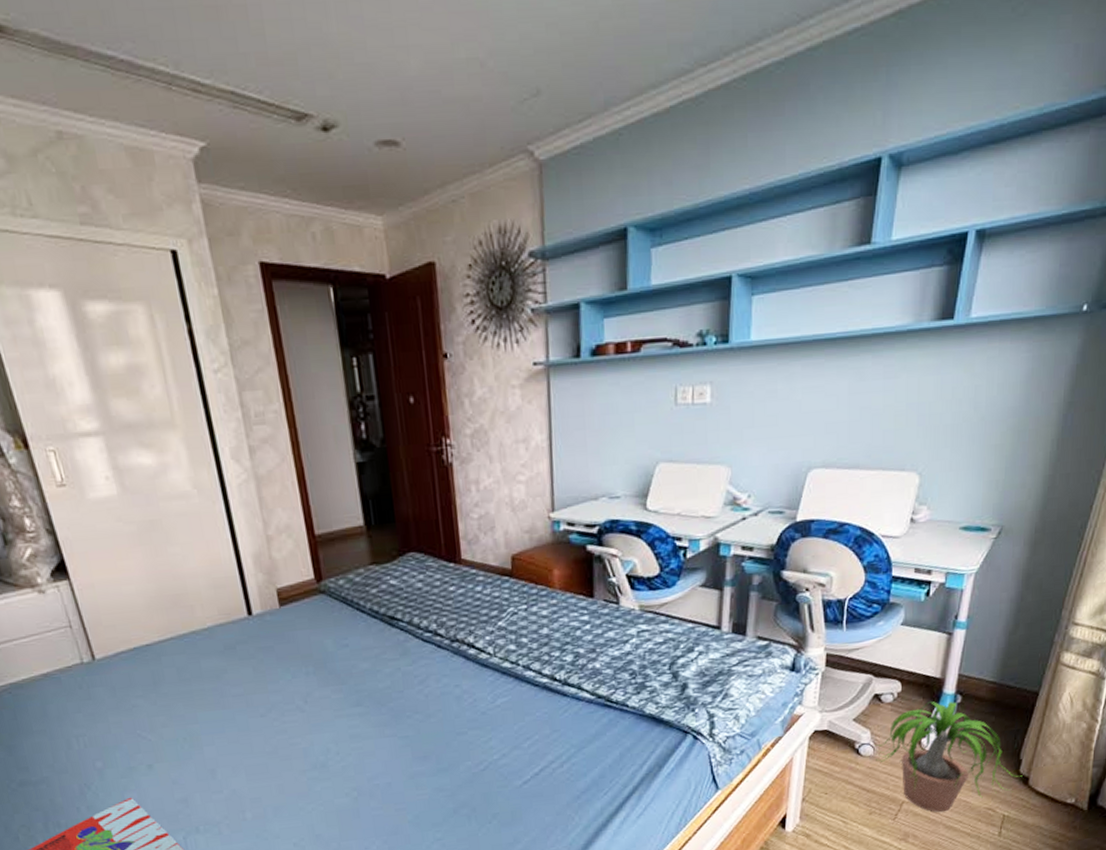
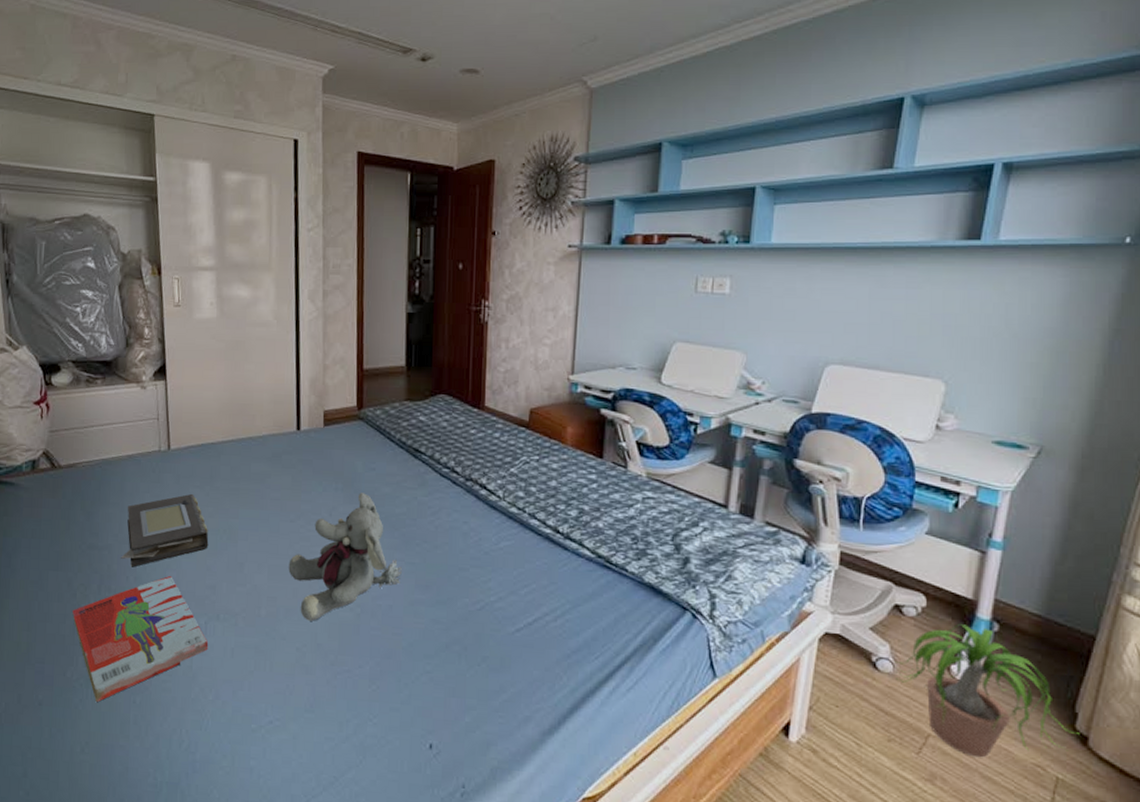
book: none [57,705,169,797] -> present [120,493,209,567]
plush elephant: none [267,672,396,814] -> present [288,493,402,621]

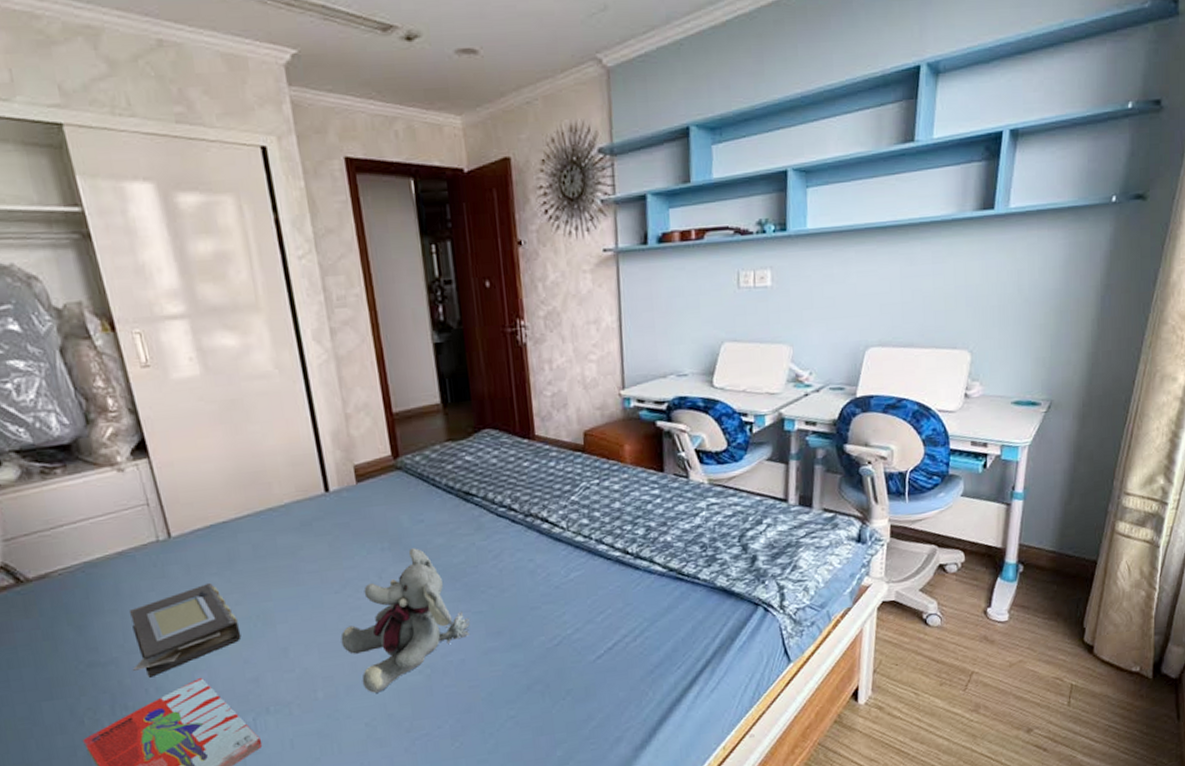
potted plant: present [893,623,1080,757] -> none [940,570,1087,682]

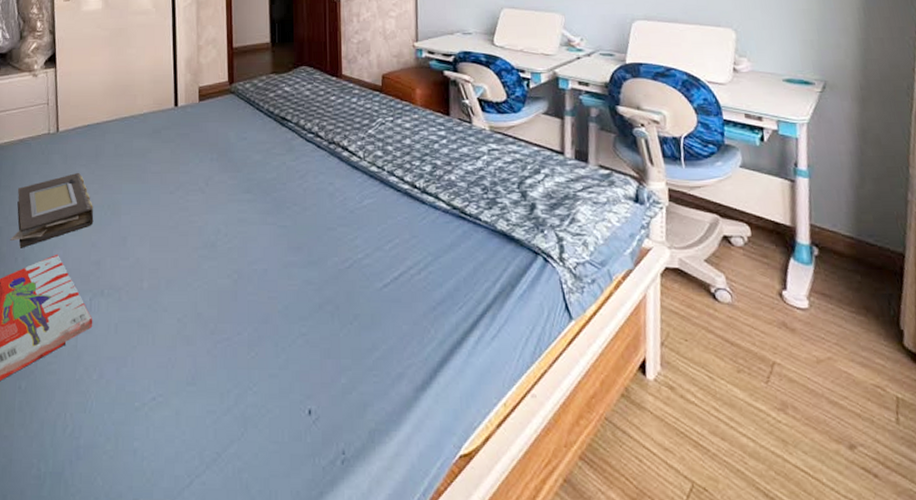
plush elephant: present [341,548,470,693] -> none [169,161,275,290]

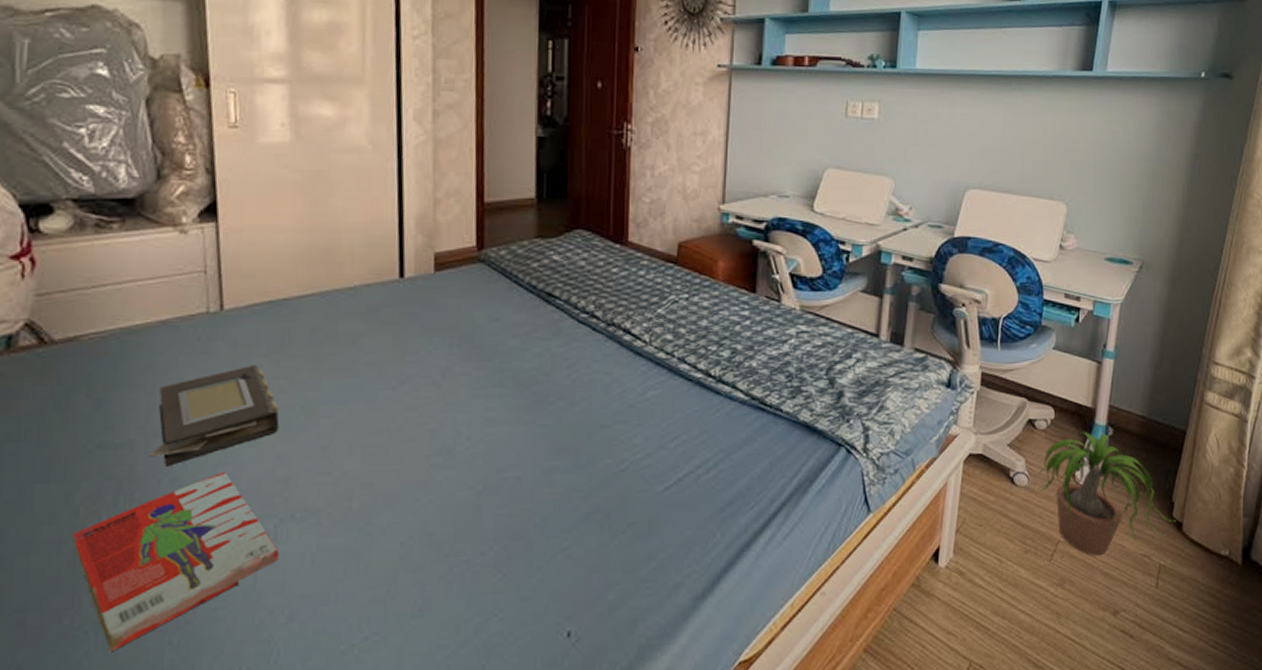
potted plant: none [730,249,909,381] -> present [1028,431,1176,555]

